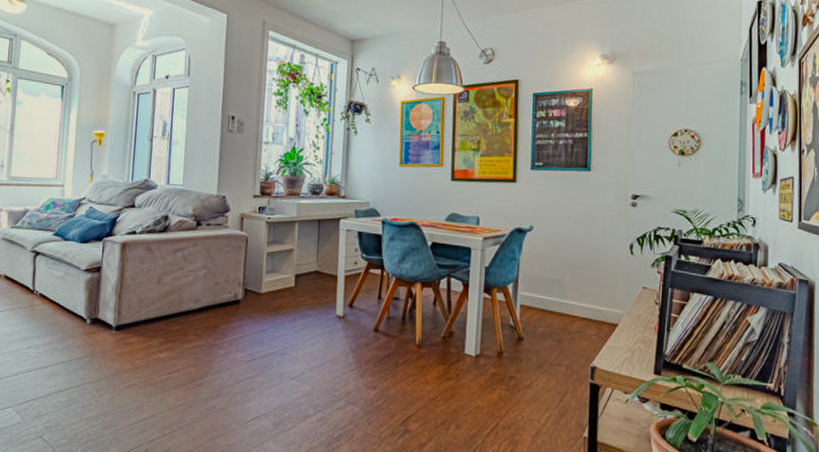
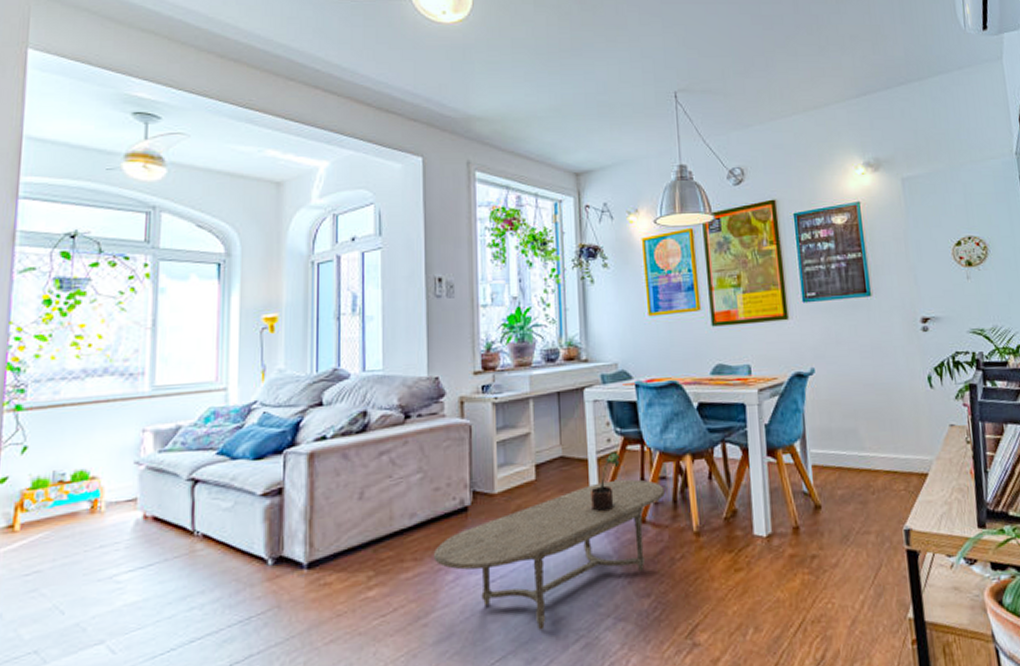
coffee table: none [210,295,397,402] -> present [433,479,666,631]
potted plant: none [334,273,363,319] -> present [588,452,620,513]

